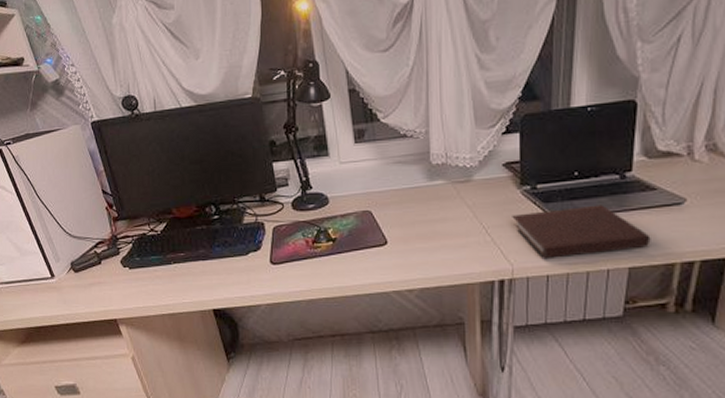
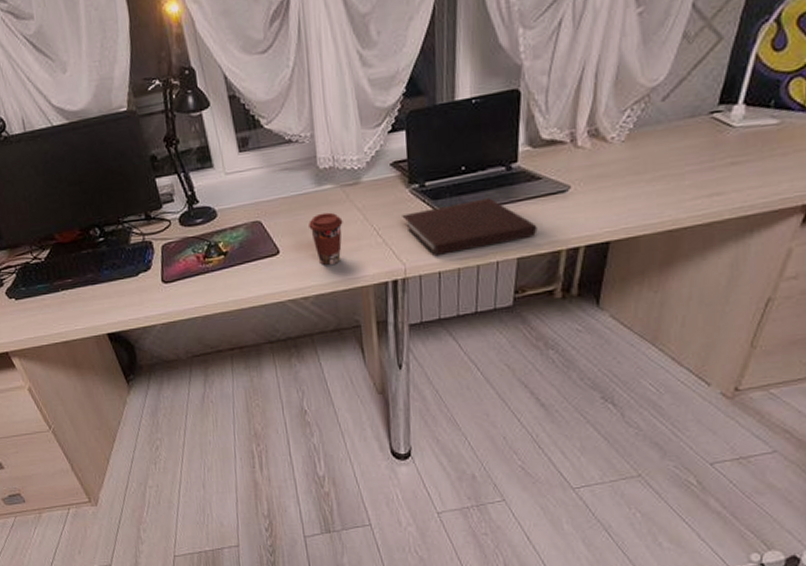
coffee cup: none [418,207,452,260] -> present [309,212,343,266]

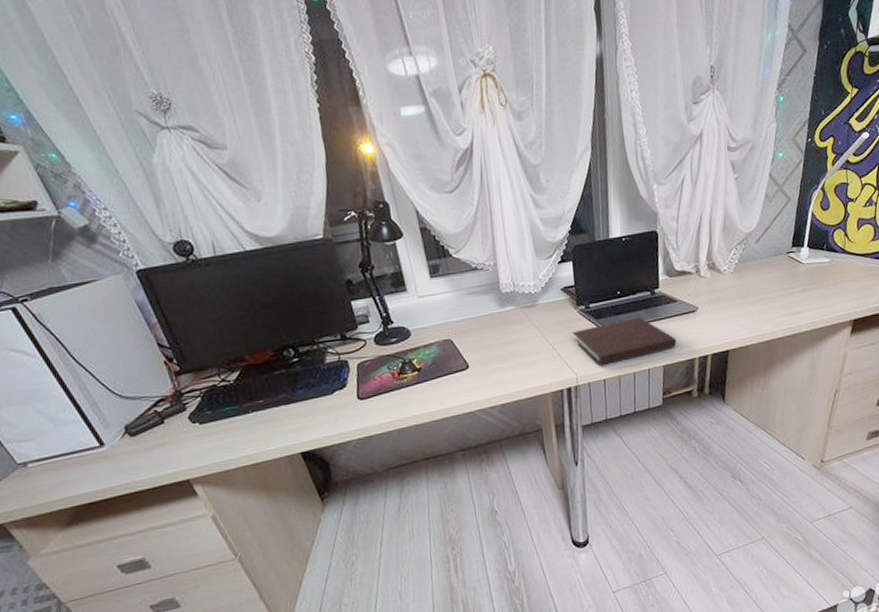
coffee cup: present [309,212,343,266] -> none [494,330,524,378]

